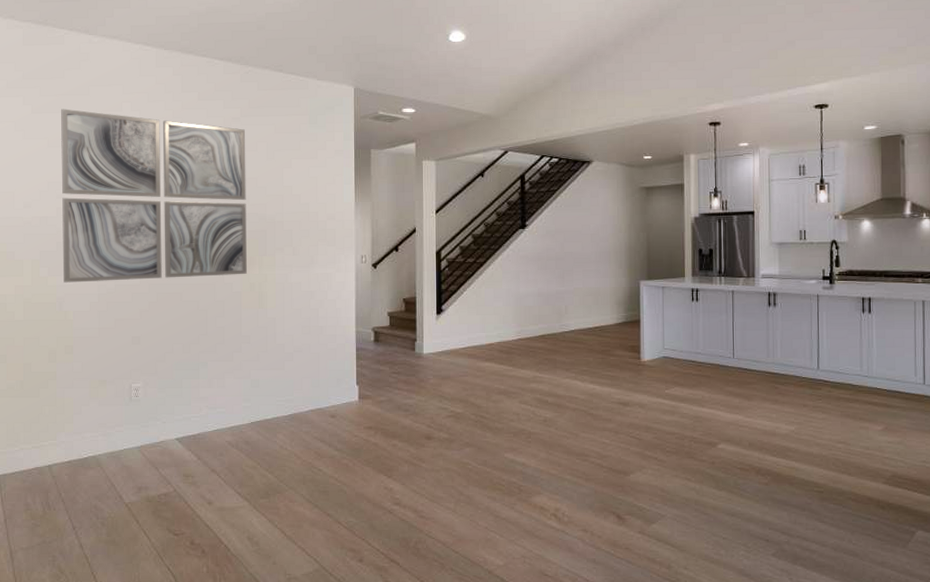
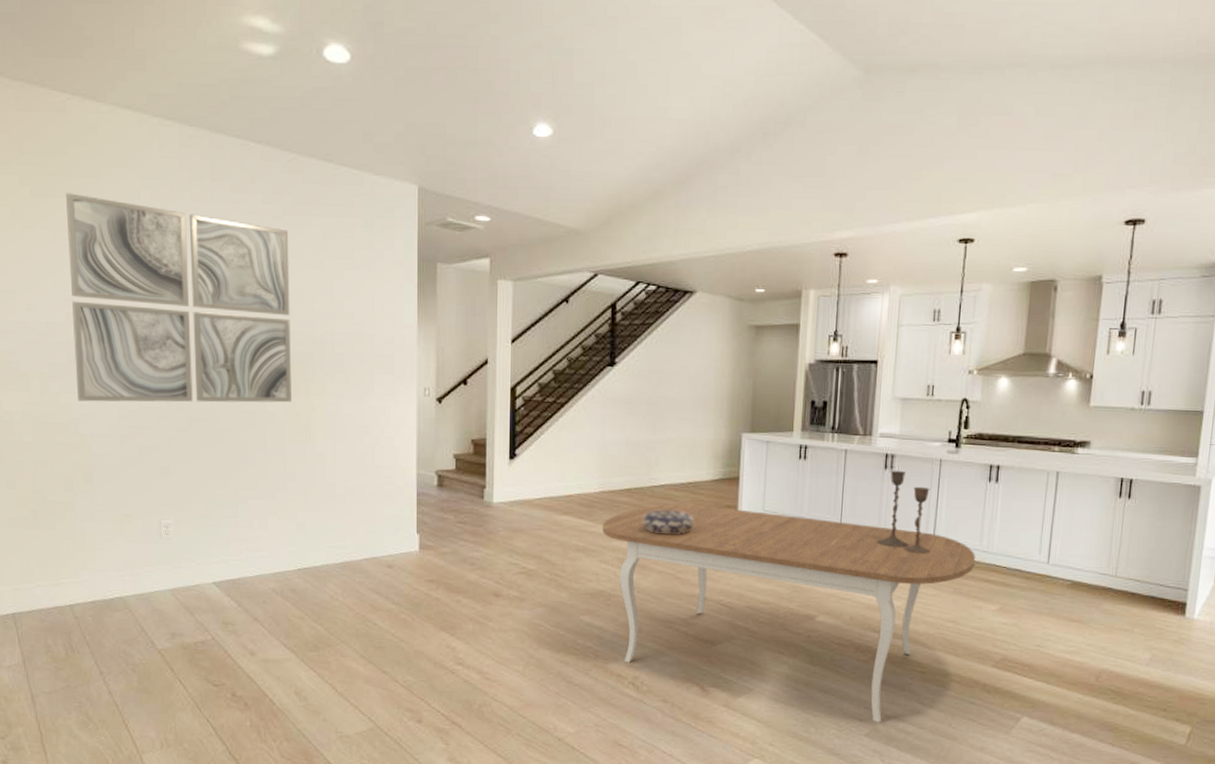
dining table: none [521,347,859,542] -> present [603,504,976,723]
decorative bowl: none [557,352,603,375] -> present [643,510,694,535]
candlestick: none [768,307,816,381] -> present [877,470,931,553]

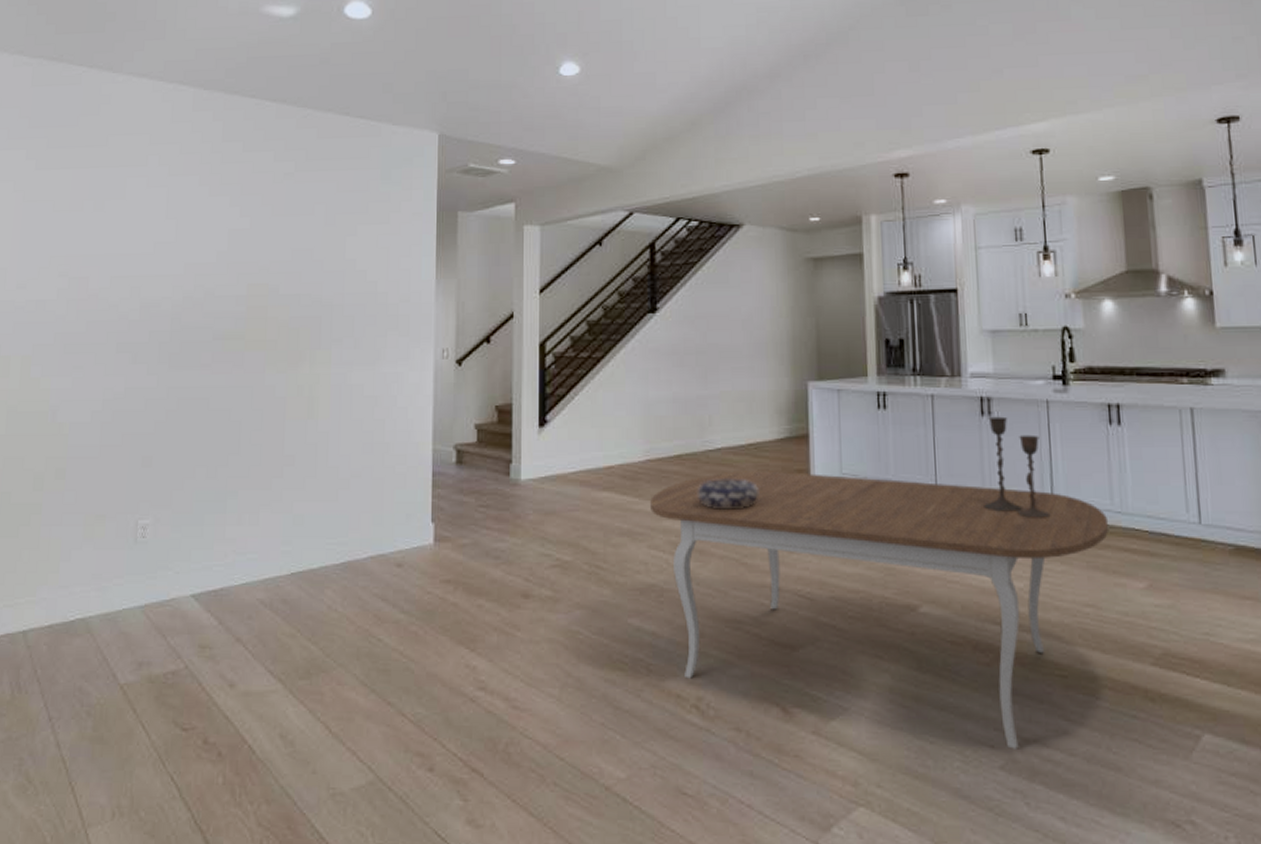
wall art: present [66,193,291,403] -> none [60,164,300,385]

